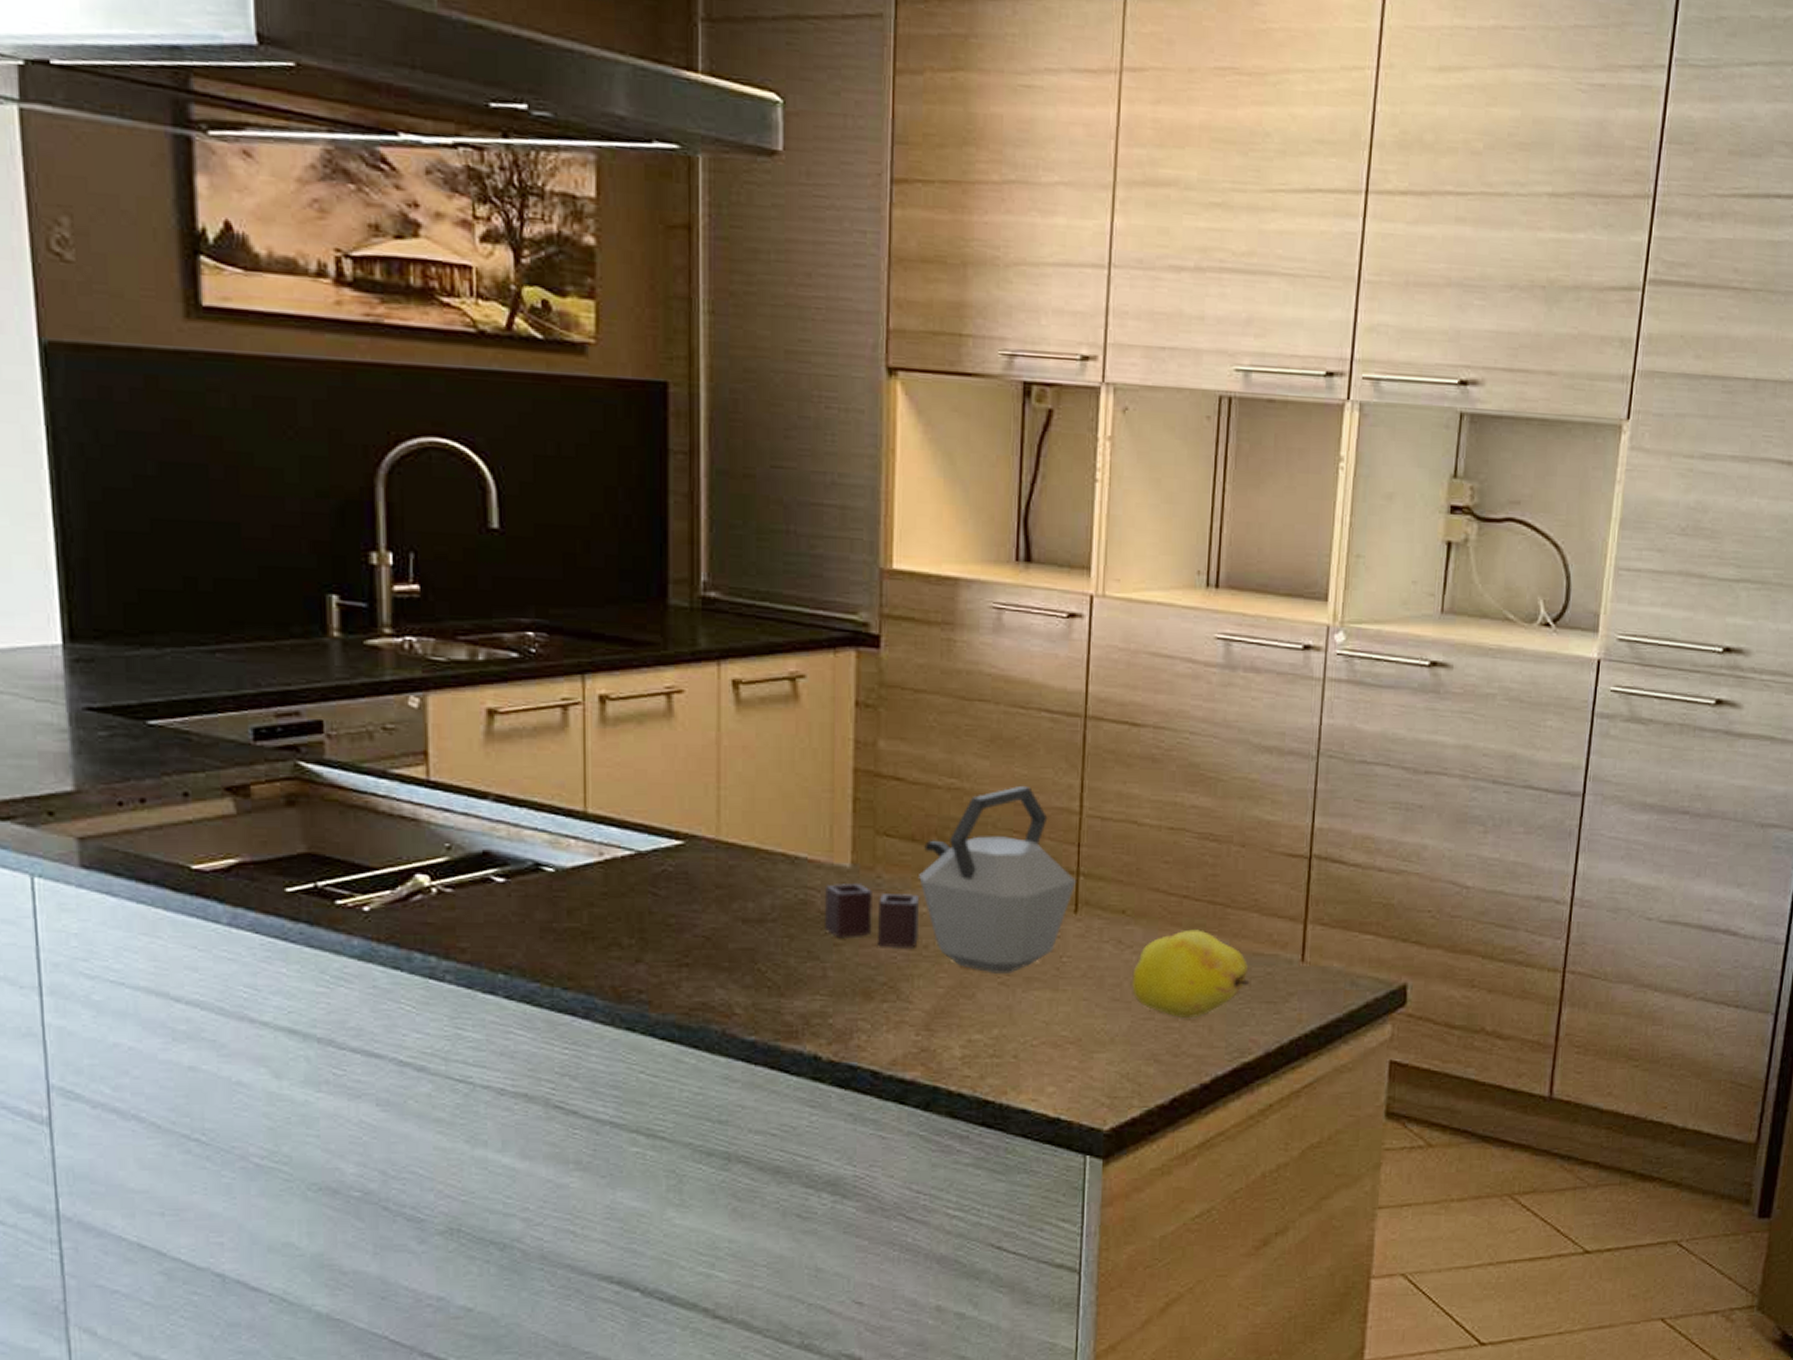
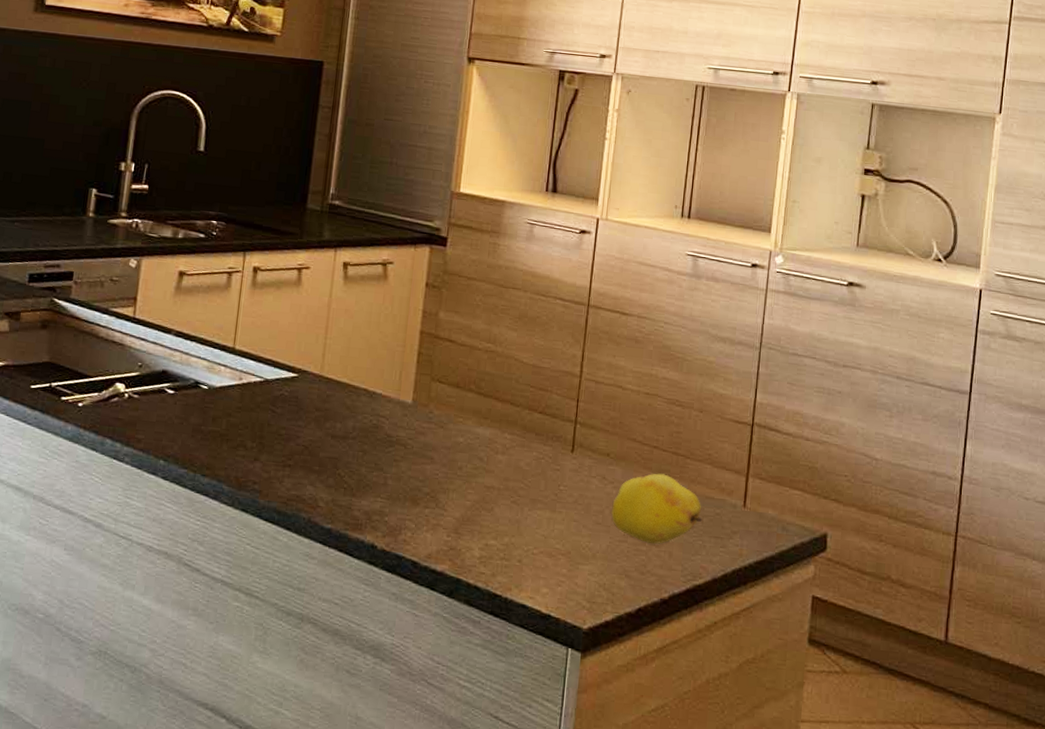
kettle: present [824,785,1076,974] -> none [389,352,574,495]

